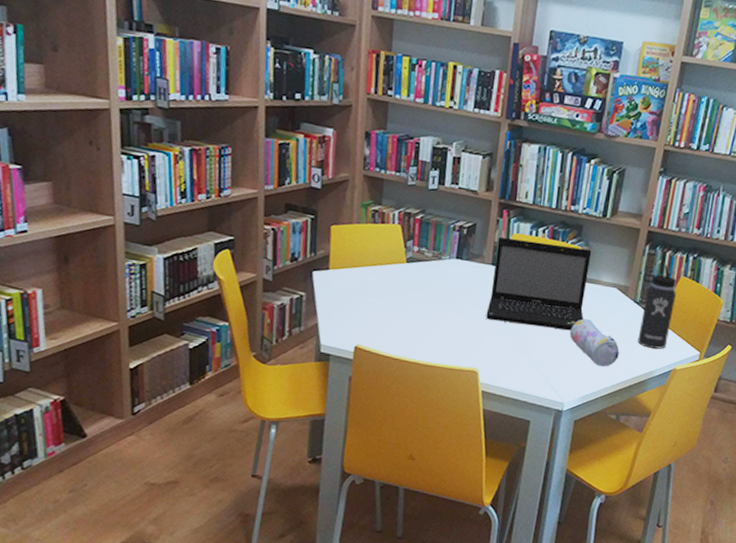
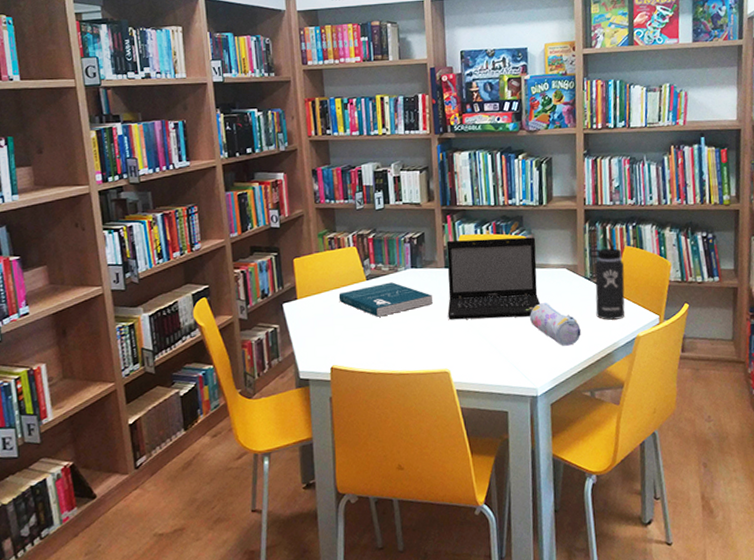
book: none [374,269,473,304] -> present [338,282,433,317]

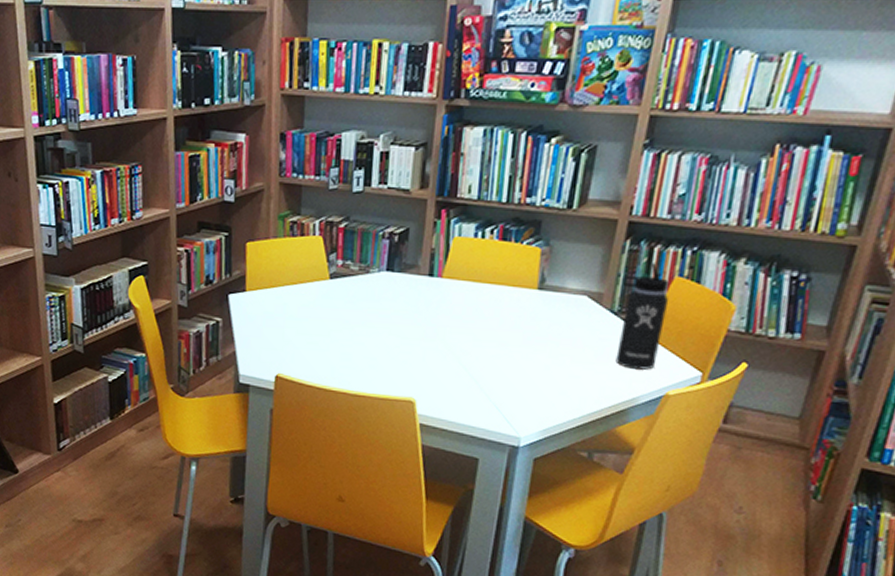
book: present [338,282,433,317] -> none [294,285,408,325]
laptop: present [446,237,541,320] -> none [423,241,554,351]
pencil case: present [530,302,581,346] -> none [527,334,592,393]

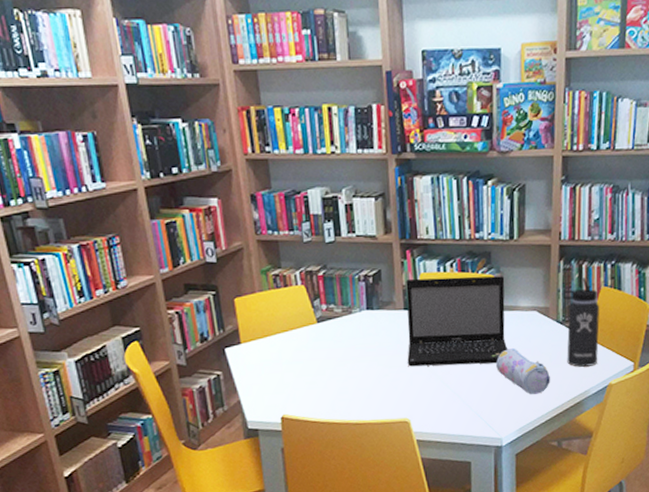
laptop: none [423,241,554,351] -> present [406,276,508,367]
pencil case: none [527,334,592,393] -> present [496,347,550,395]

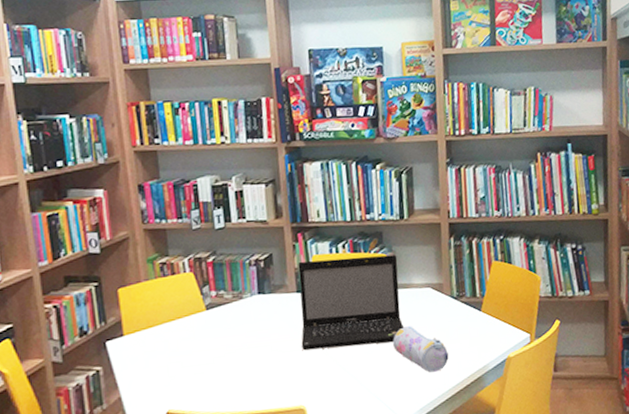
thermos bottle: present [562,278,600,367] -> none [454,253,495,342]

